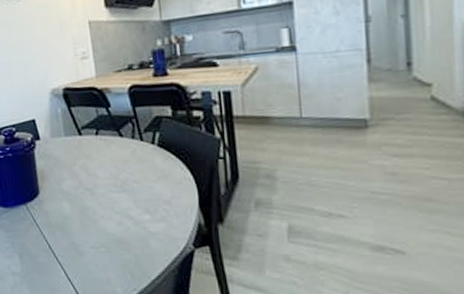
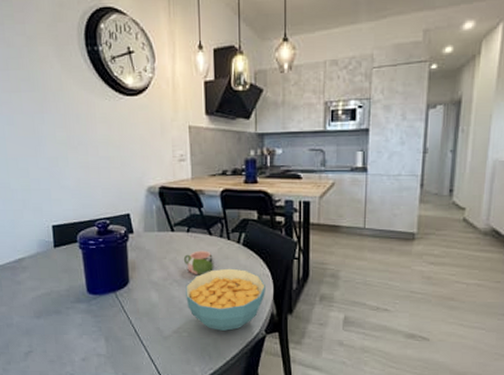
mug: none [94,154,129,181] -> present [183,250,214,274]
cereal bowl: none [99,173,189,245] -> present [185,268,265,331]

